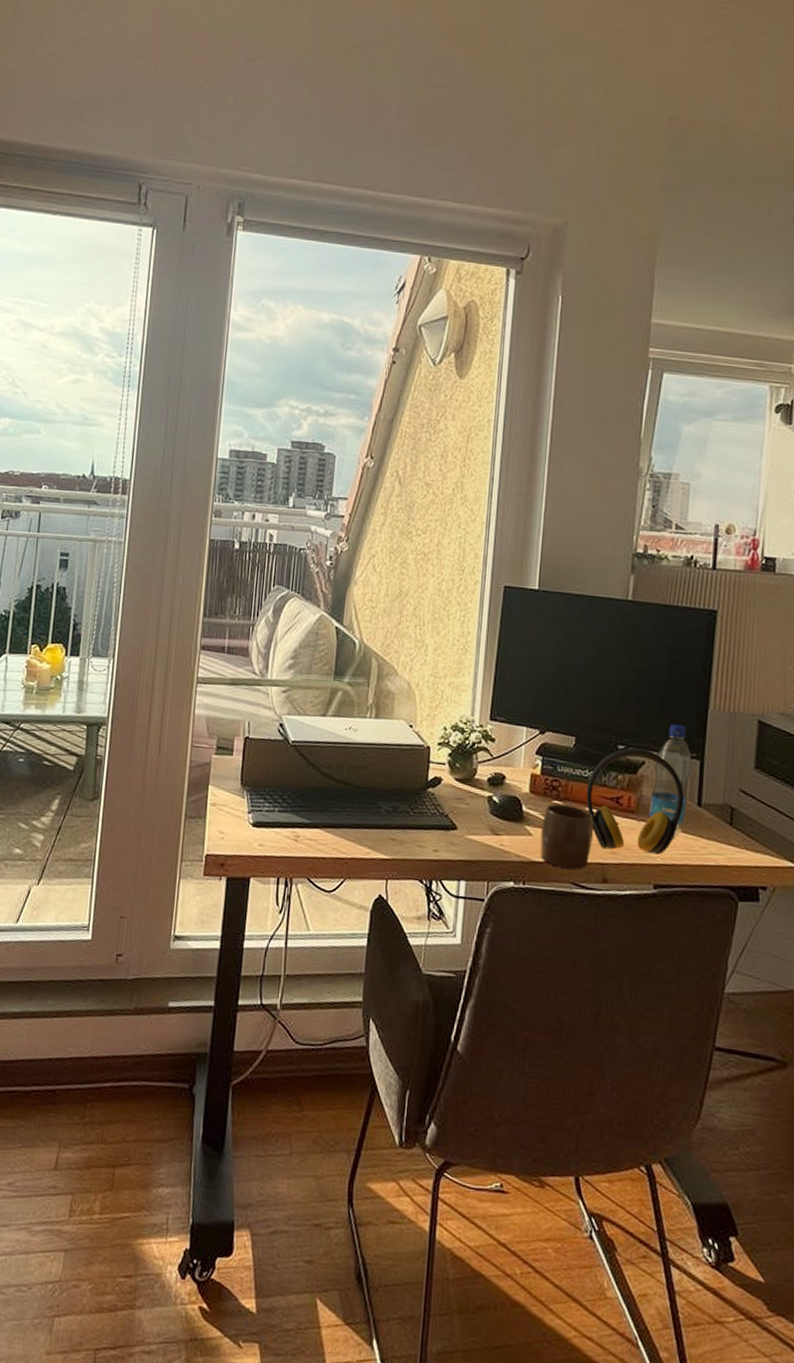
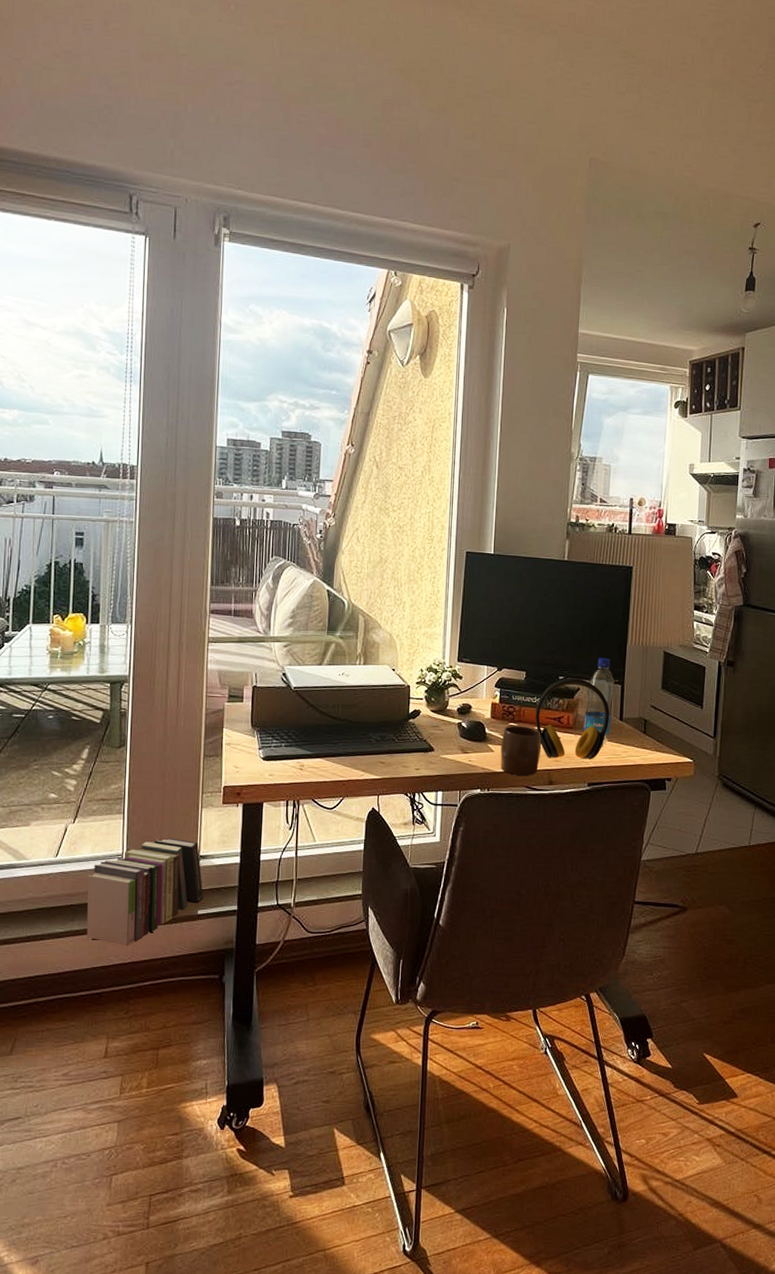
books: none [43,911,177,1038] -> present [86,837,204,947]

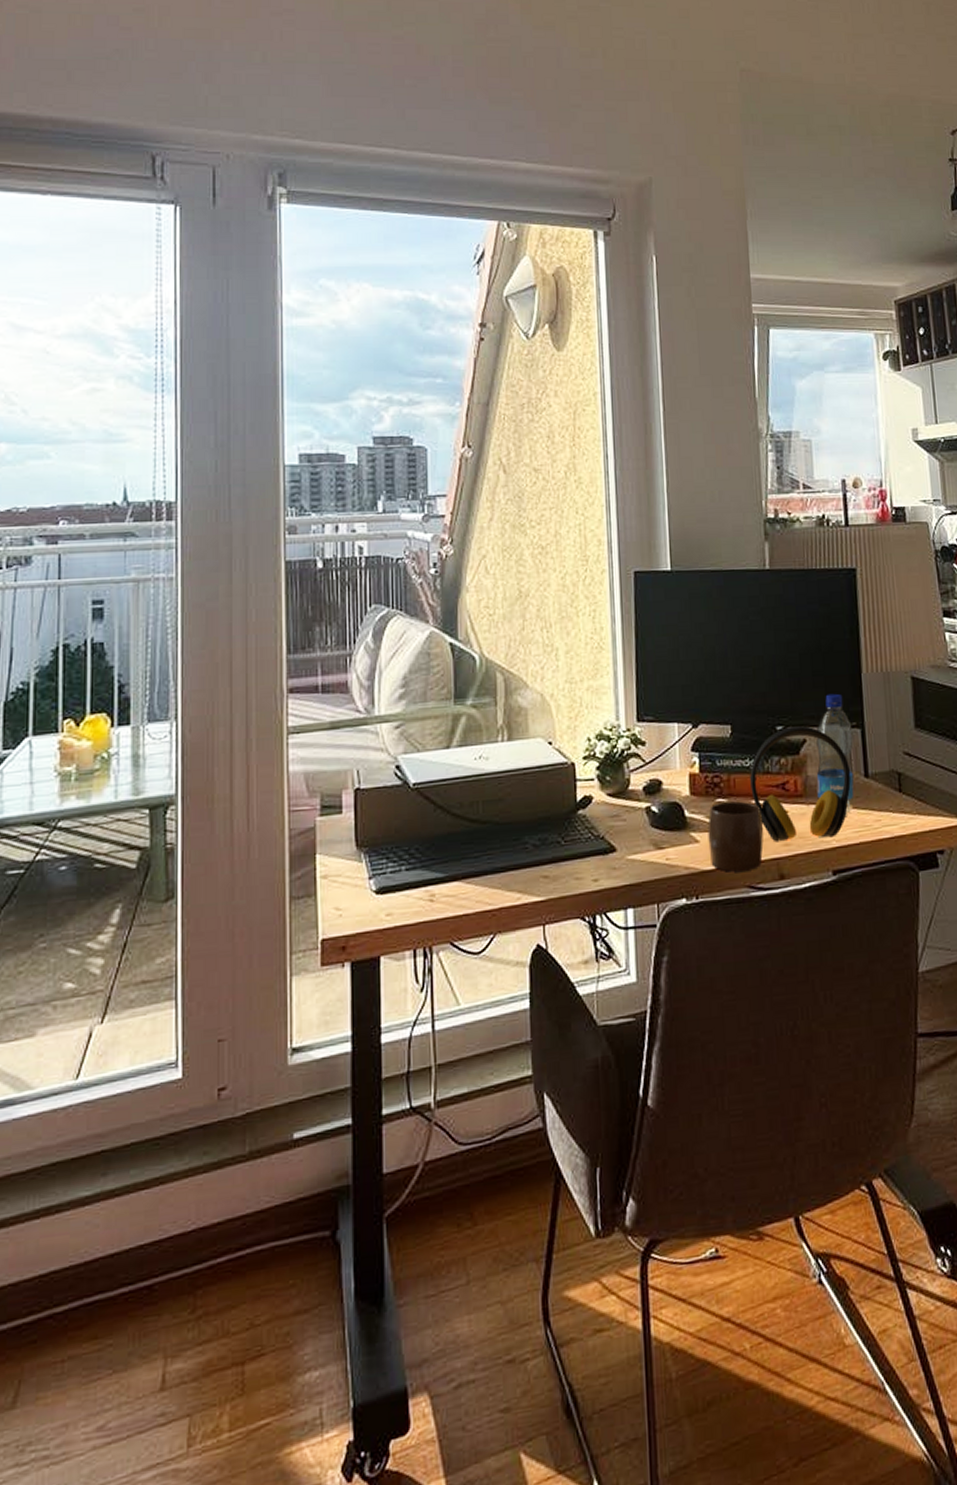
books: present [86,837,204,947] -> none [125,1026,301,1205]

